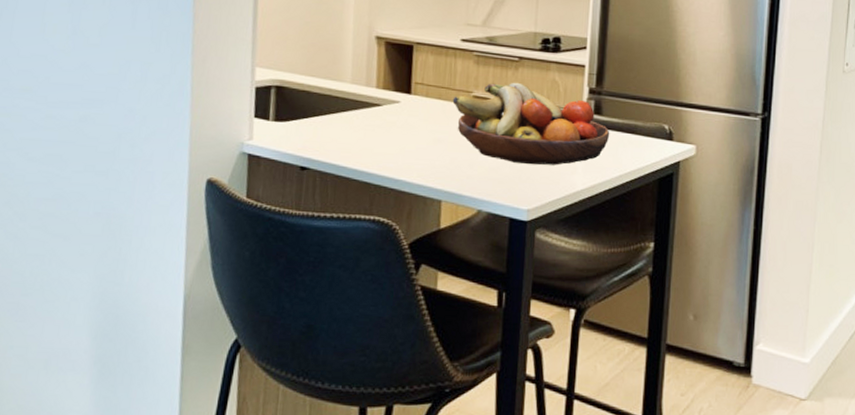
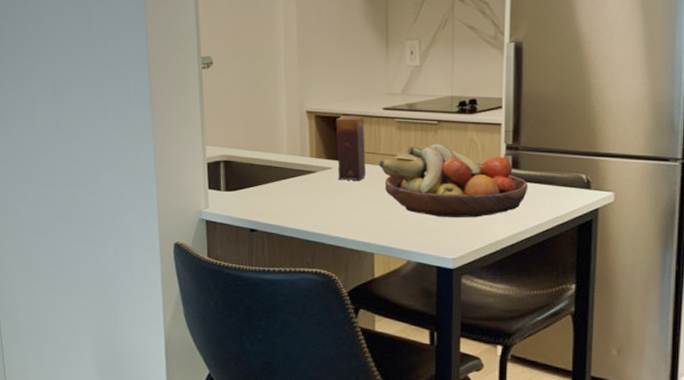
candle: none [406,44,441,118] -> present [336,115,367,180]

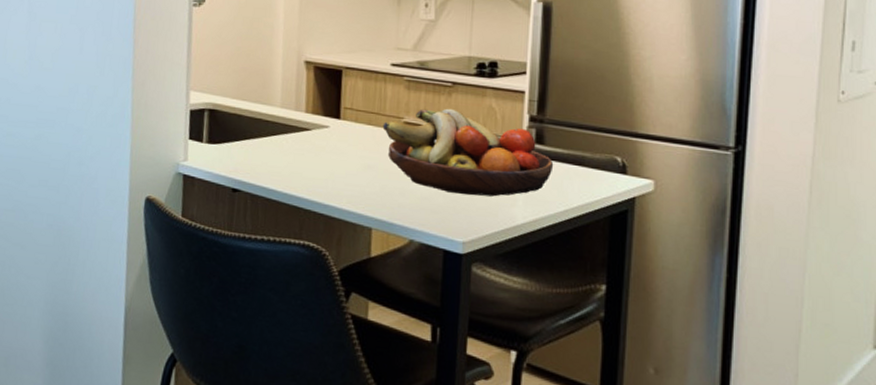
candle: present [336,115,367,180] -> none [335,69,370,143]

